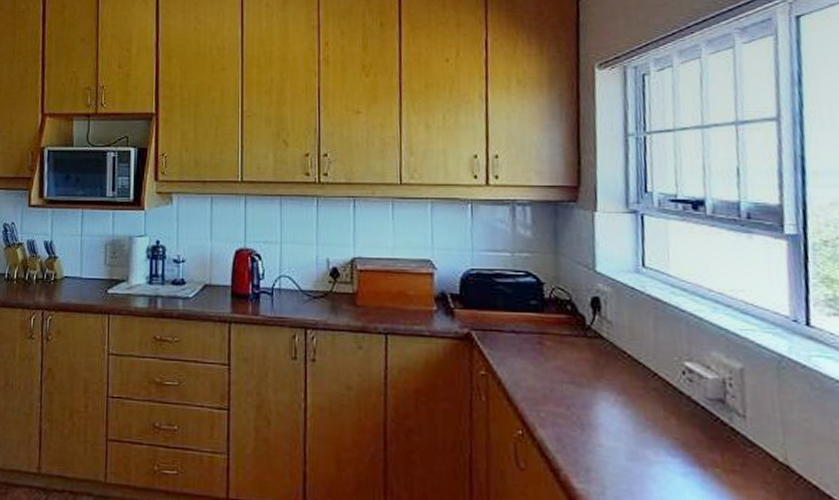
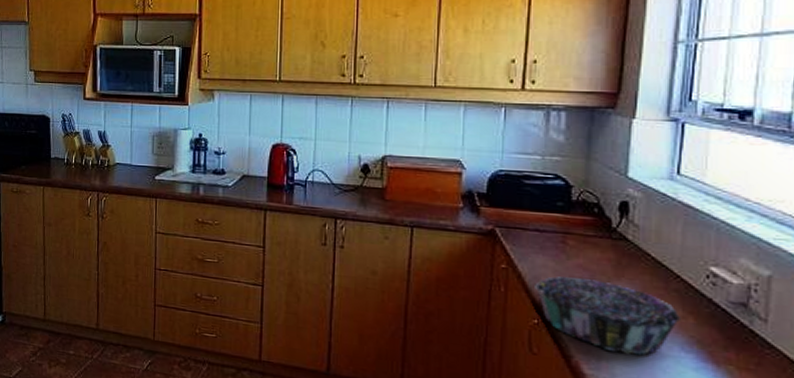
decorative bowl: none [516,381,665,463] -> present [535,276,682,356]

